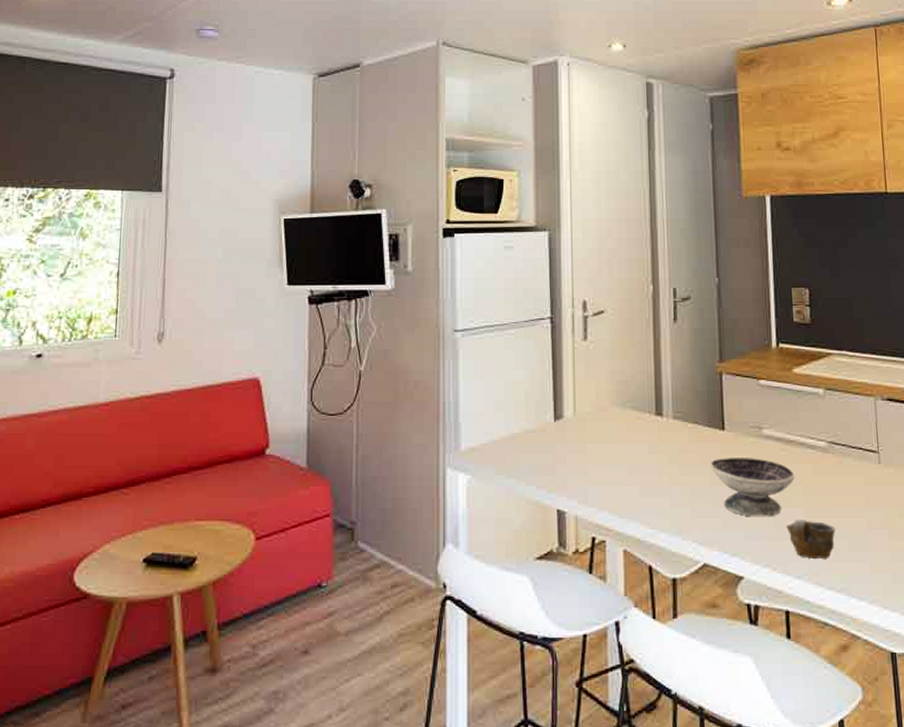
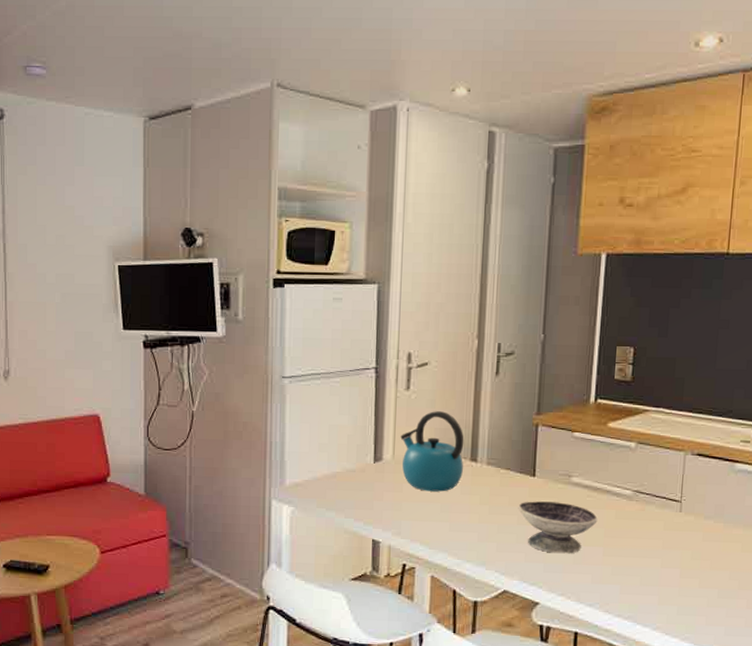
kettle: none [580,362,649,451] -> present [400,411,464,492]
cup: present [786,519,836,560] -> none [584,556,630,592]

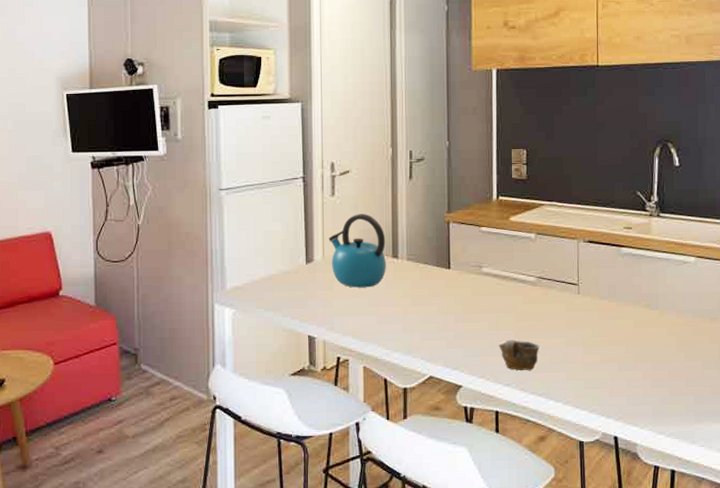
bowl: present [518,501,598,554] -> none [437,291,508,339]
cup: none [584,556,630,592] -> present [499,339,539,371]

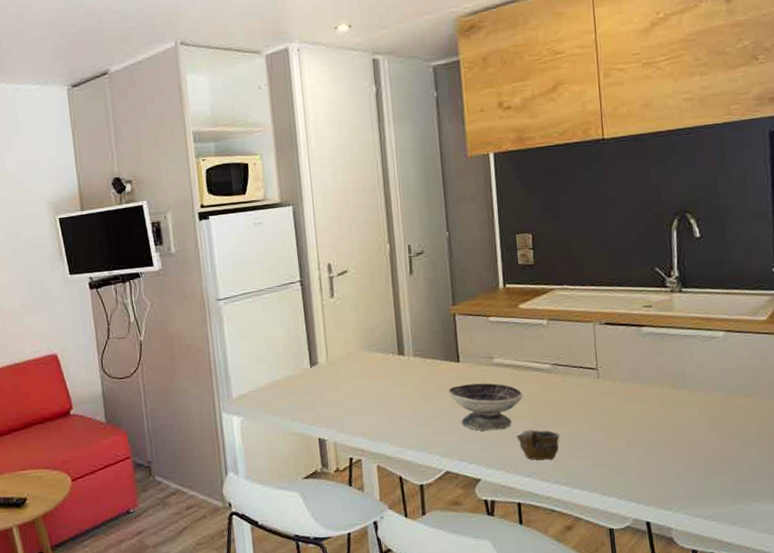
kettle: present [328,214,386,288] -> none [331,313,393,388]
bowl: none [437,291,508,339] -> present [448,383,523,431]

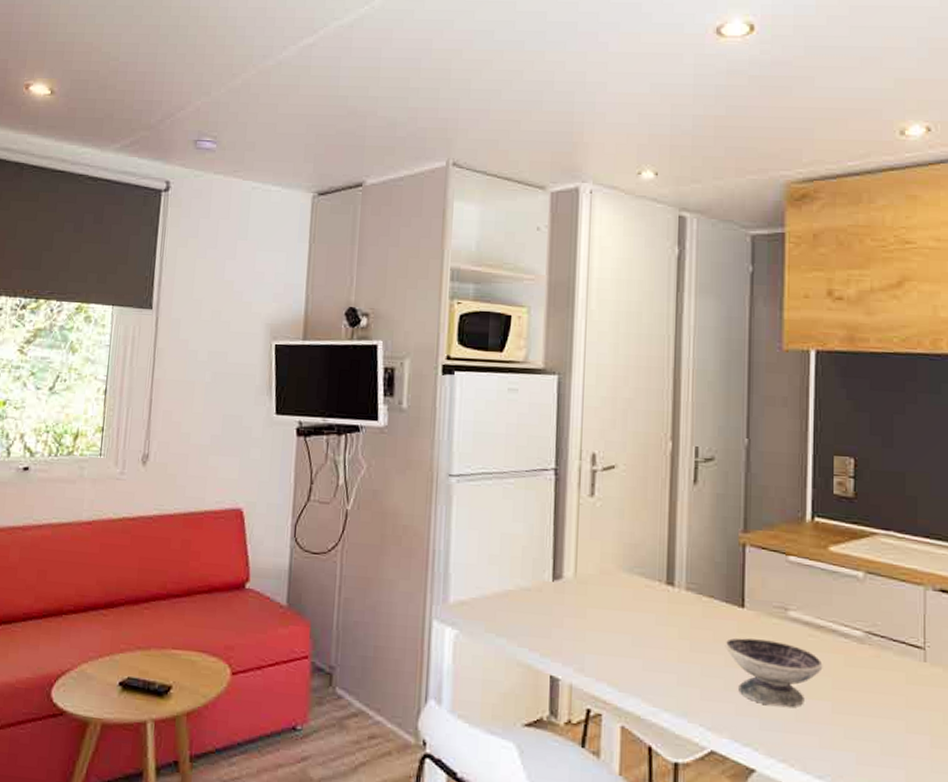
cup: present [516,429,560,461] -> none [809,713,867,762]

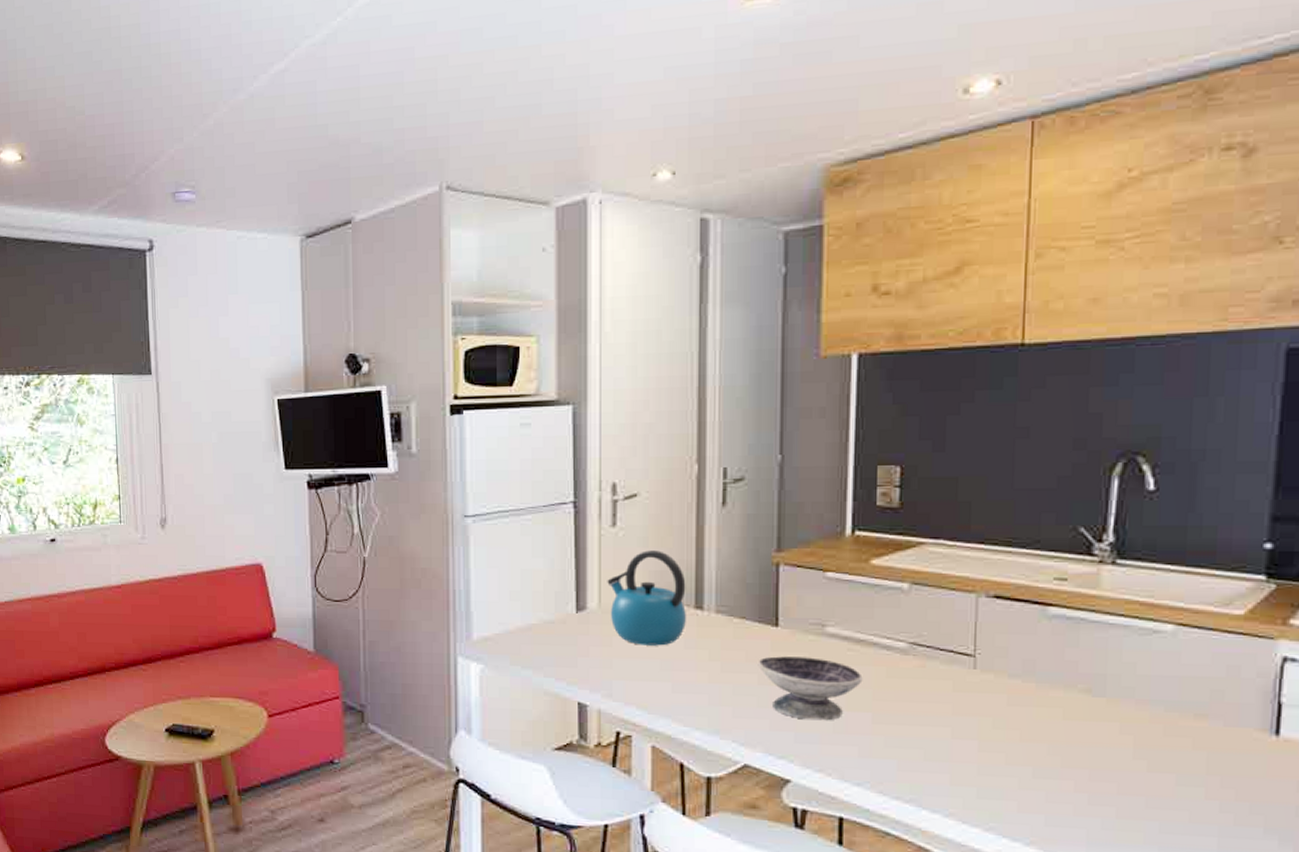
kettle: none [583,522,659,621] -> present [607,550,686,646]

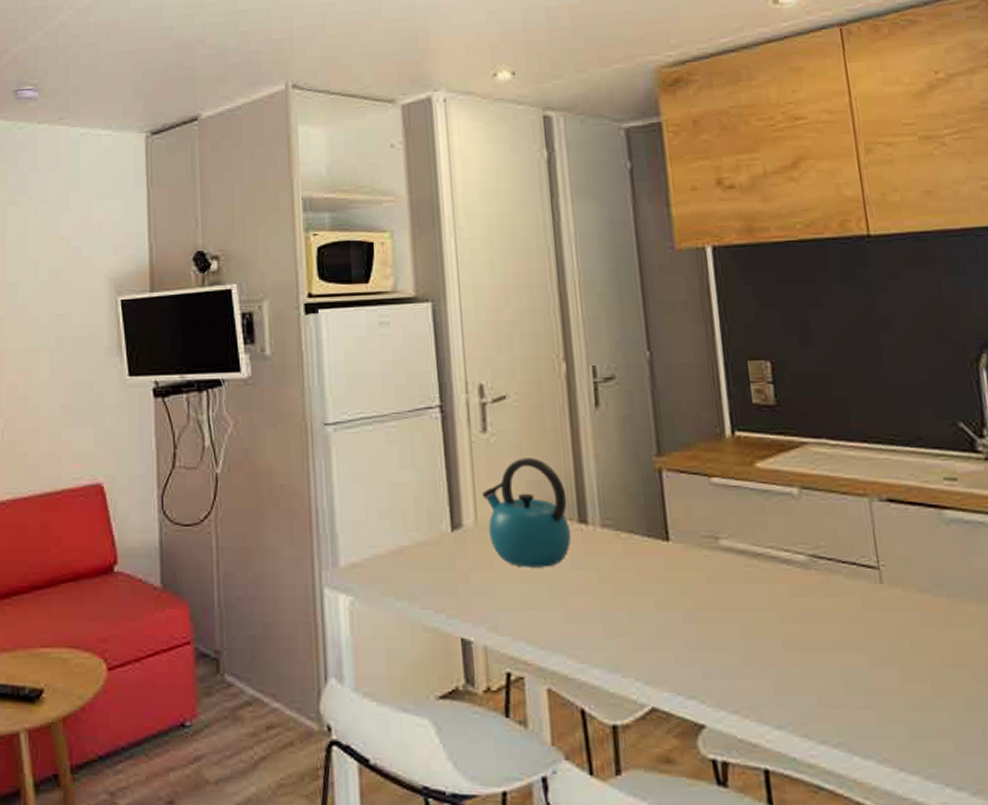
bowl: present [758,656,863,721] -> none [652,575,767,650]

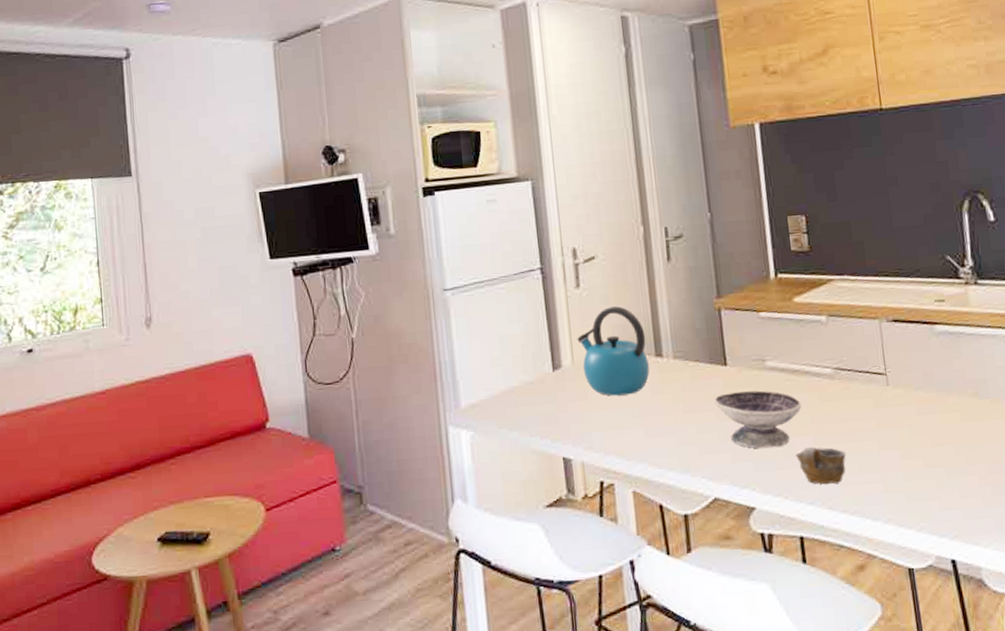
bowl: none [652,575,767,650] -> present [714,390,802,449]
cup: none [758,653,826,706] -> present [795,446,846,485]

